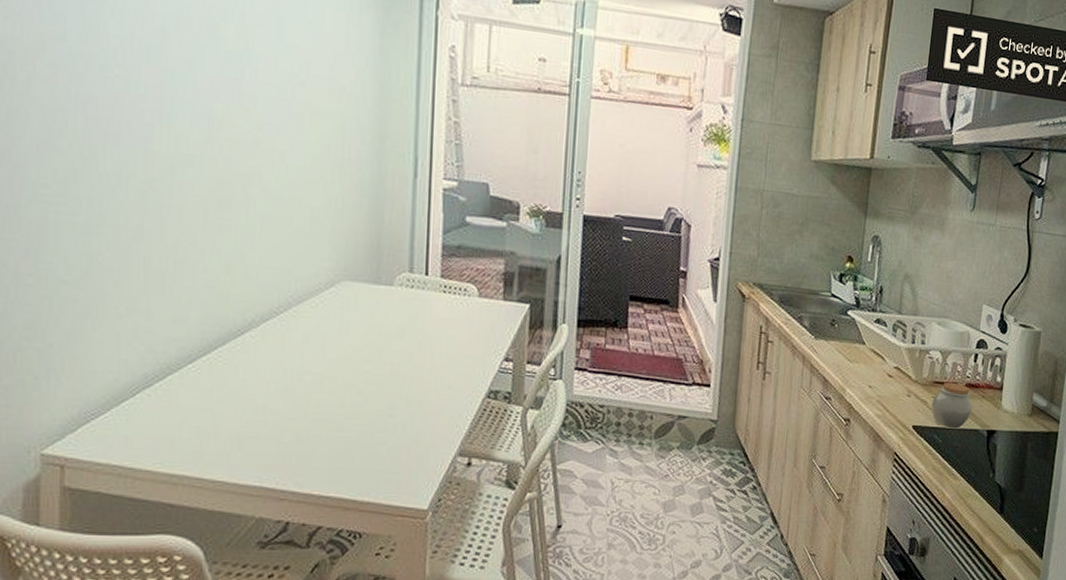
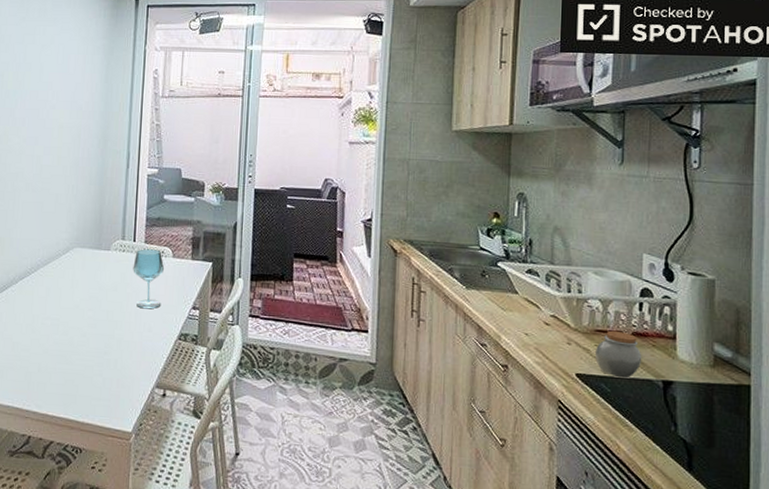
wine glass: none [425,285,468,361] -> present [133,249,165,309]

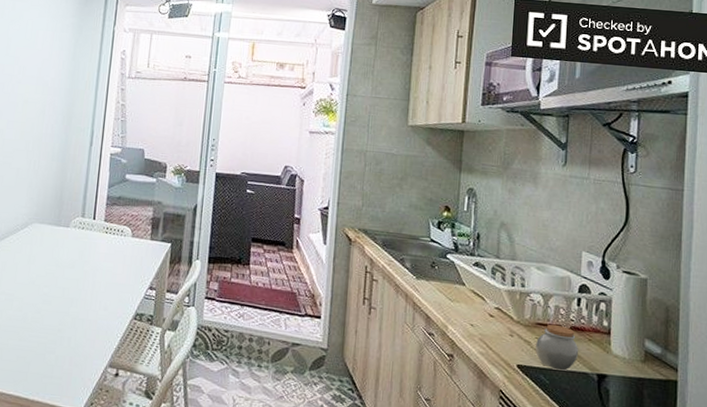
wine glass: present [133,249,165,309] -> none [91,227,124,288]

